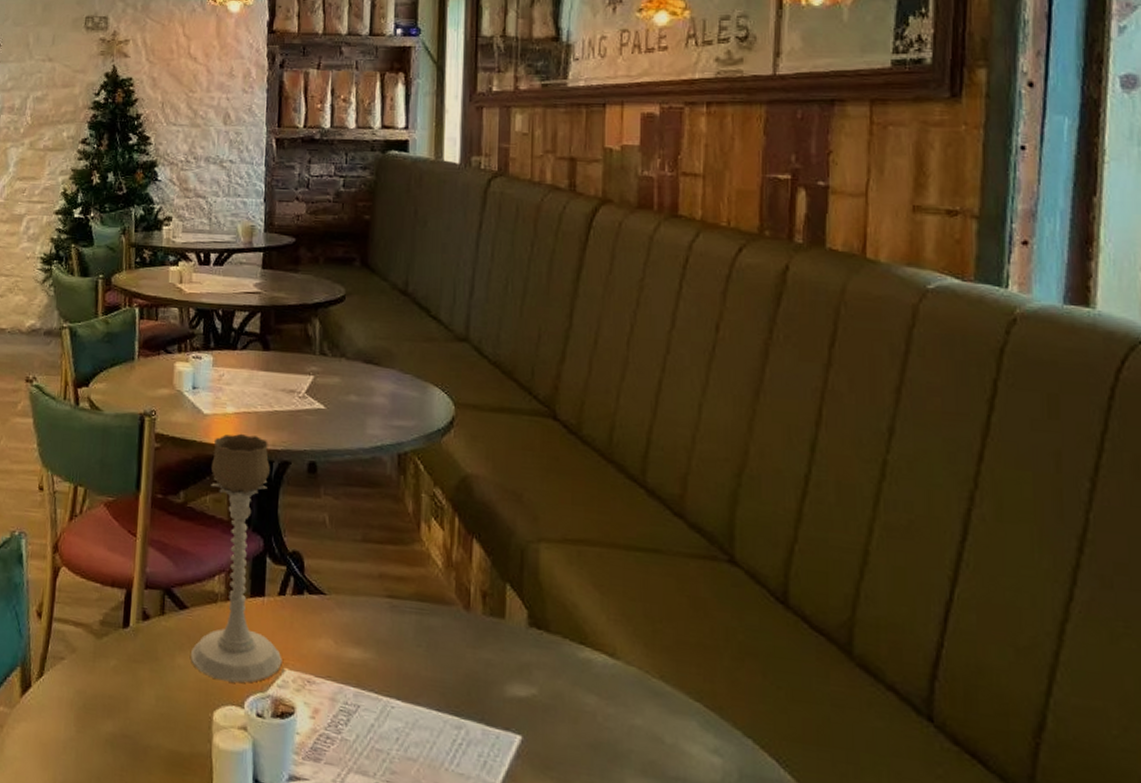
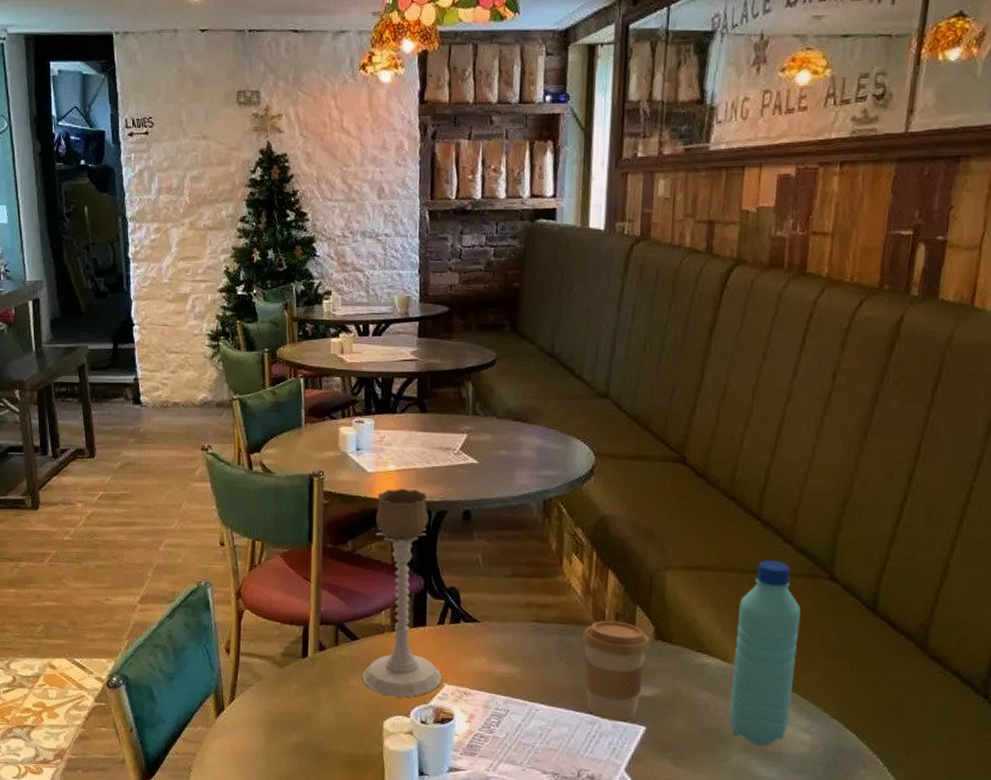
coffee cup: none [445,600,524,727] -> present [582,620,650,721]
water bottle: none [621,536,698,769] -> present [729,560,801,746]

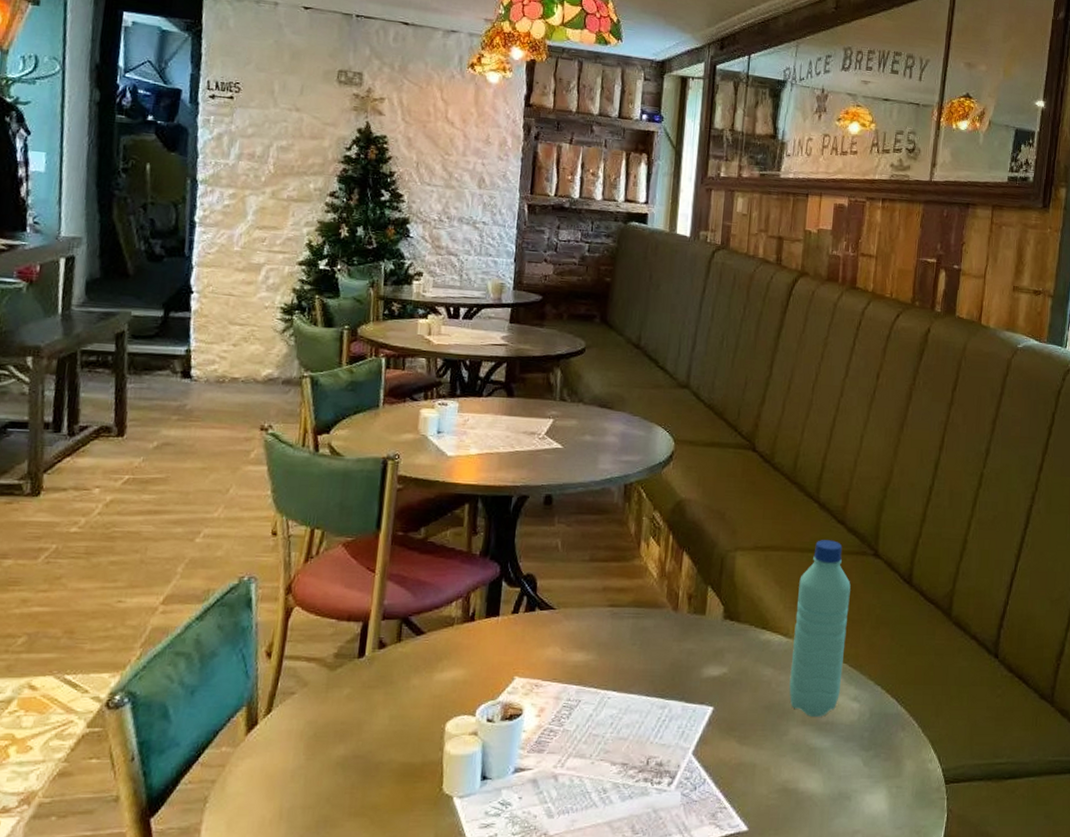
candle holder: present [362,488,442,698] -> none [425,472,513,695]
coffee cup: present [582,620,650,721] -> none [656,602,720,703]

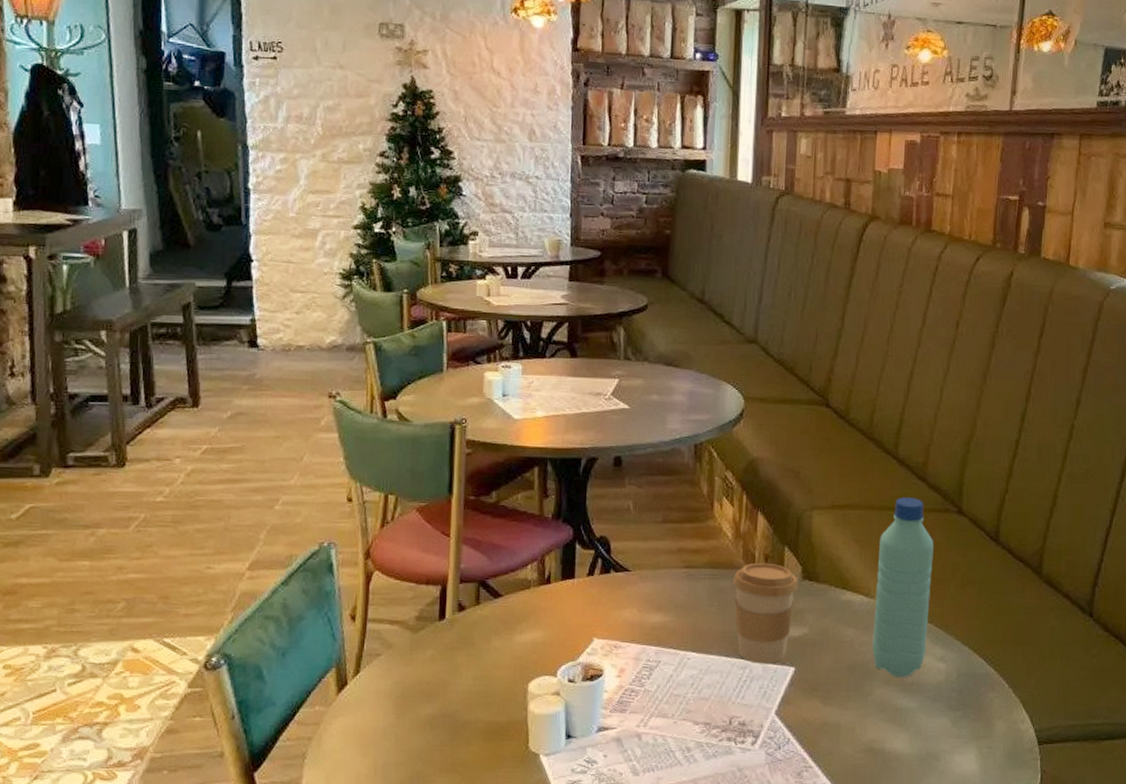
coffee cup: none [656,602,720,703] -> present [733,562,798,664]

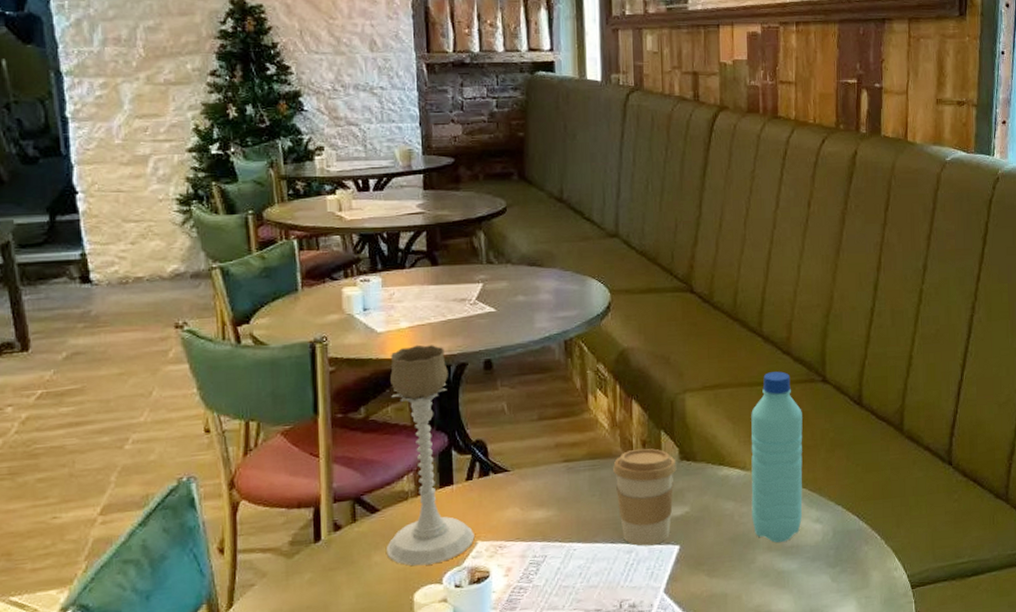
candle holder: none [505,435,591,656] -> present [385,344,475,566]

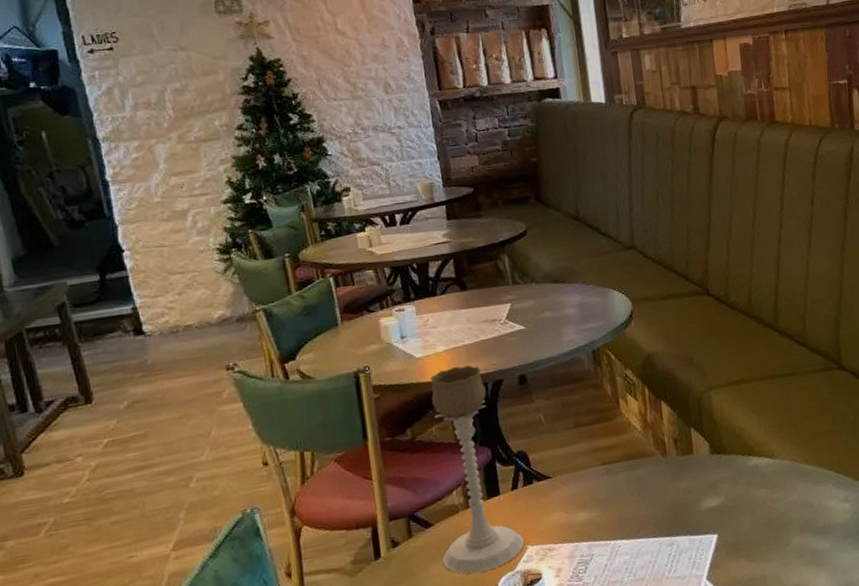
coffee cup: present [613,448,677,547] -> none [648,445,709,538]
water bottle: present [751,371,803,543] -> none [774,362,831,524]

